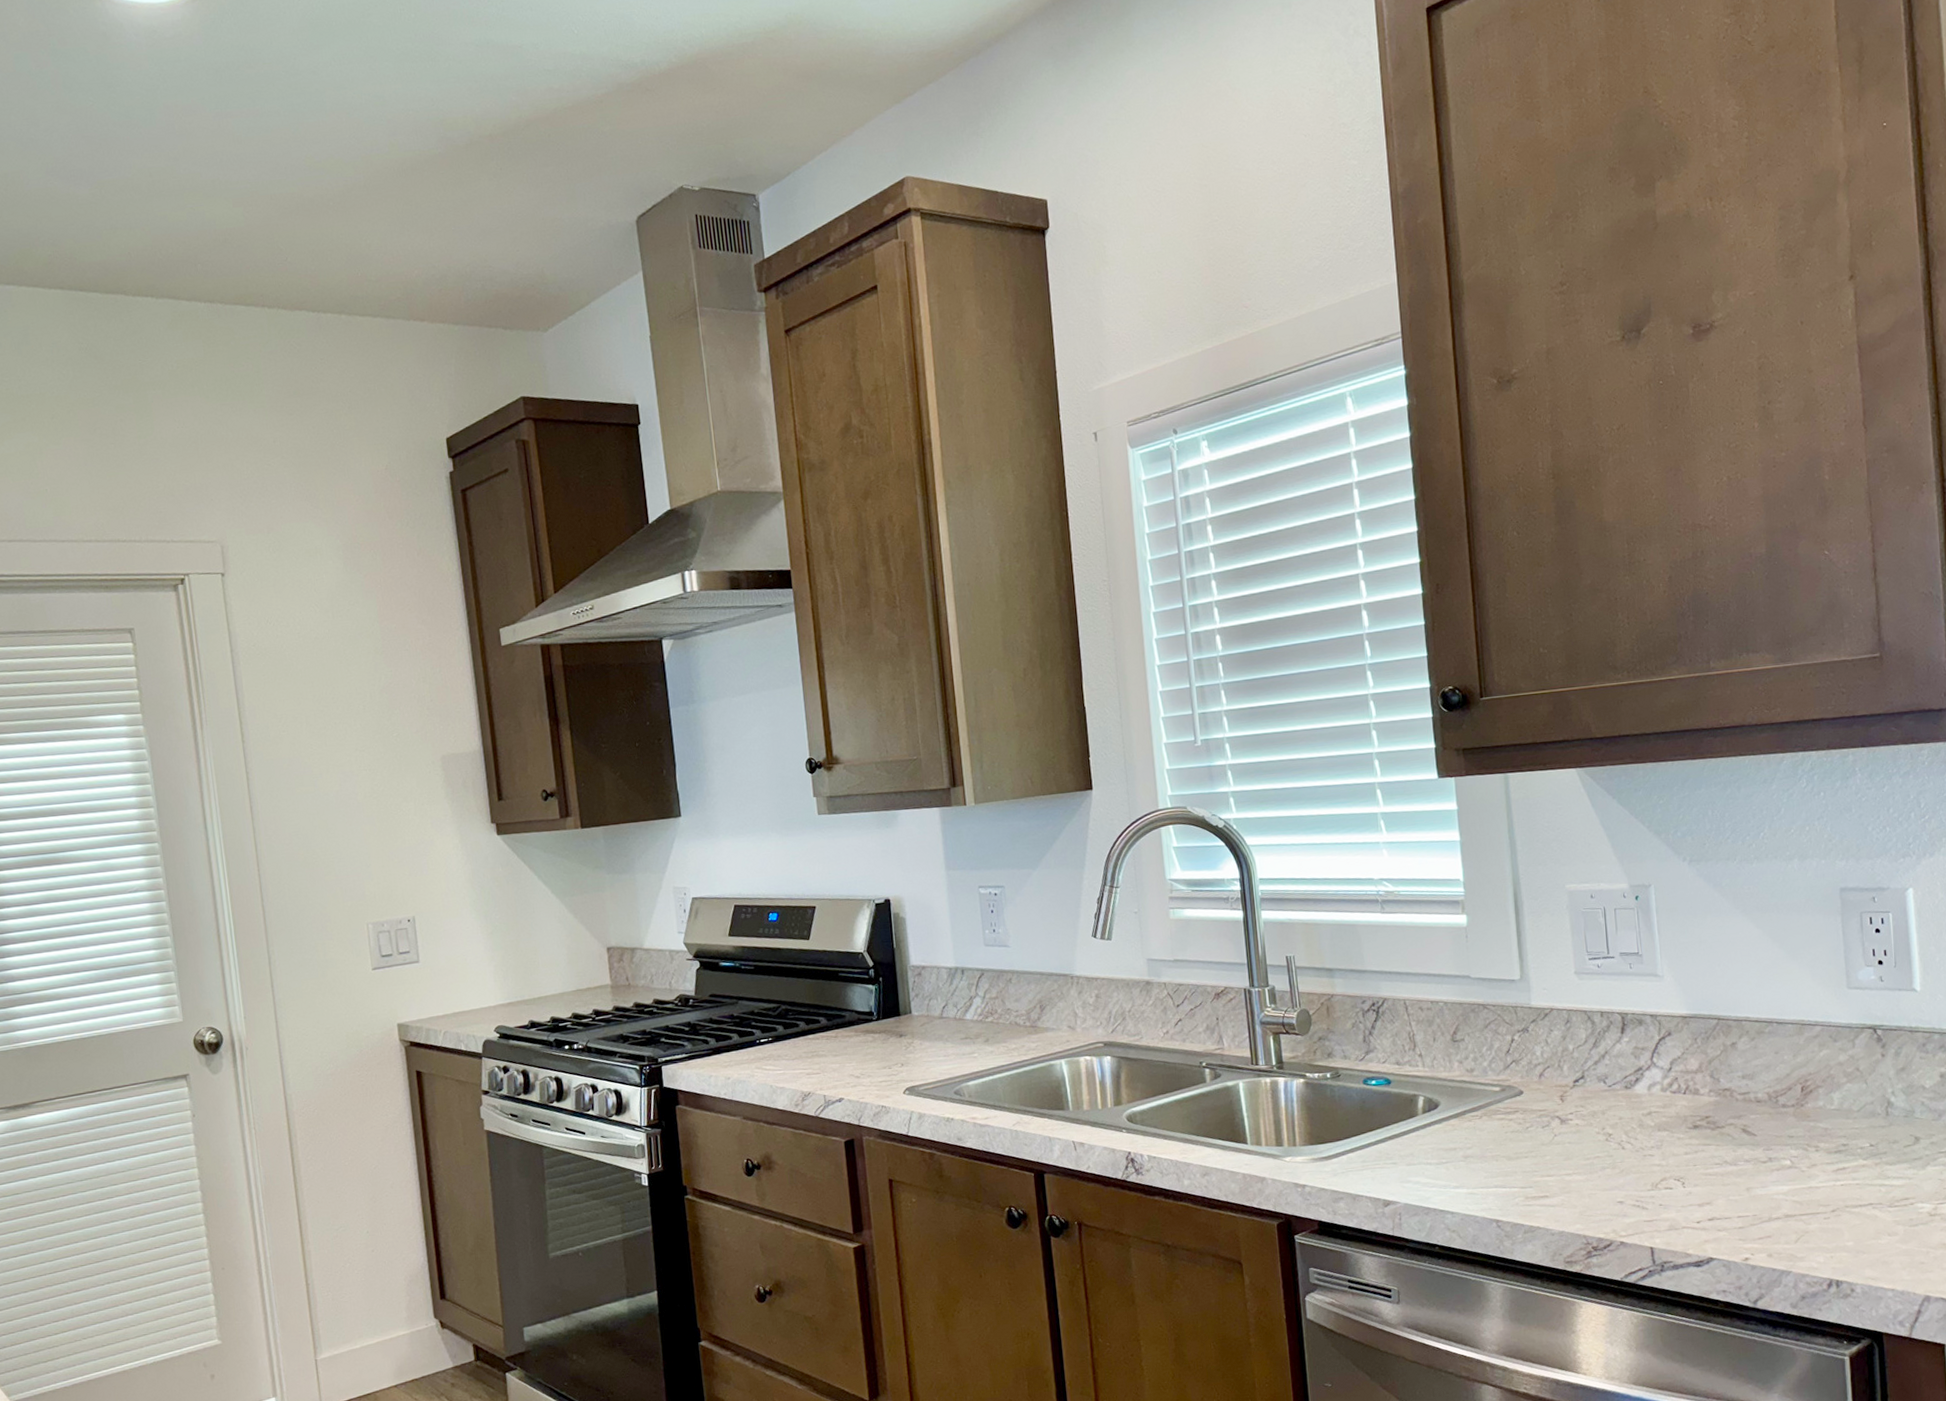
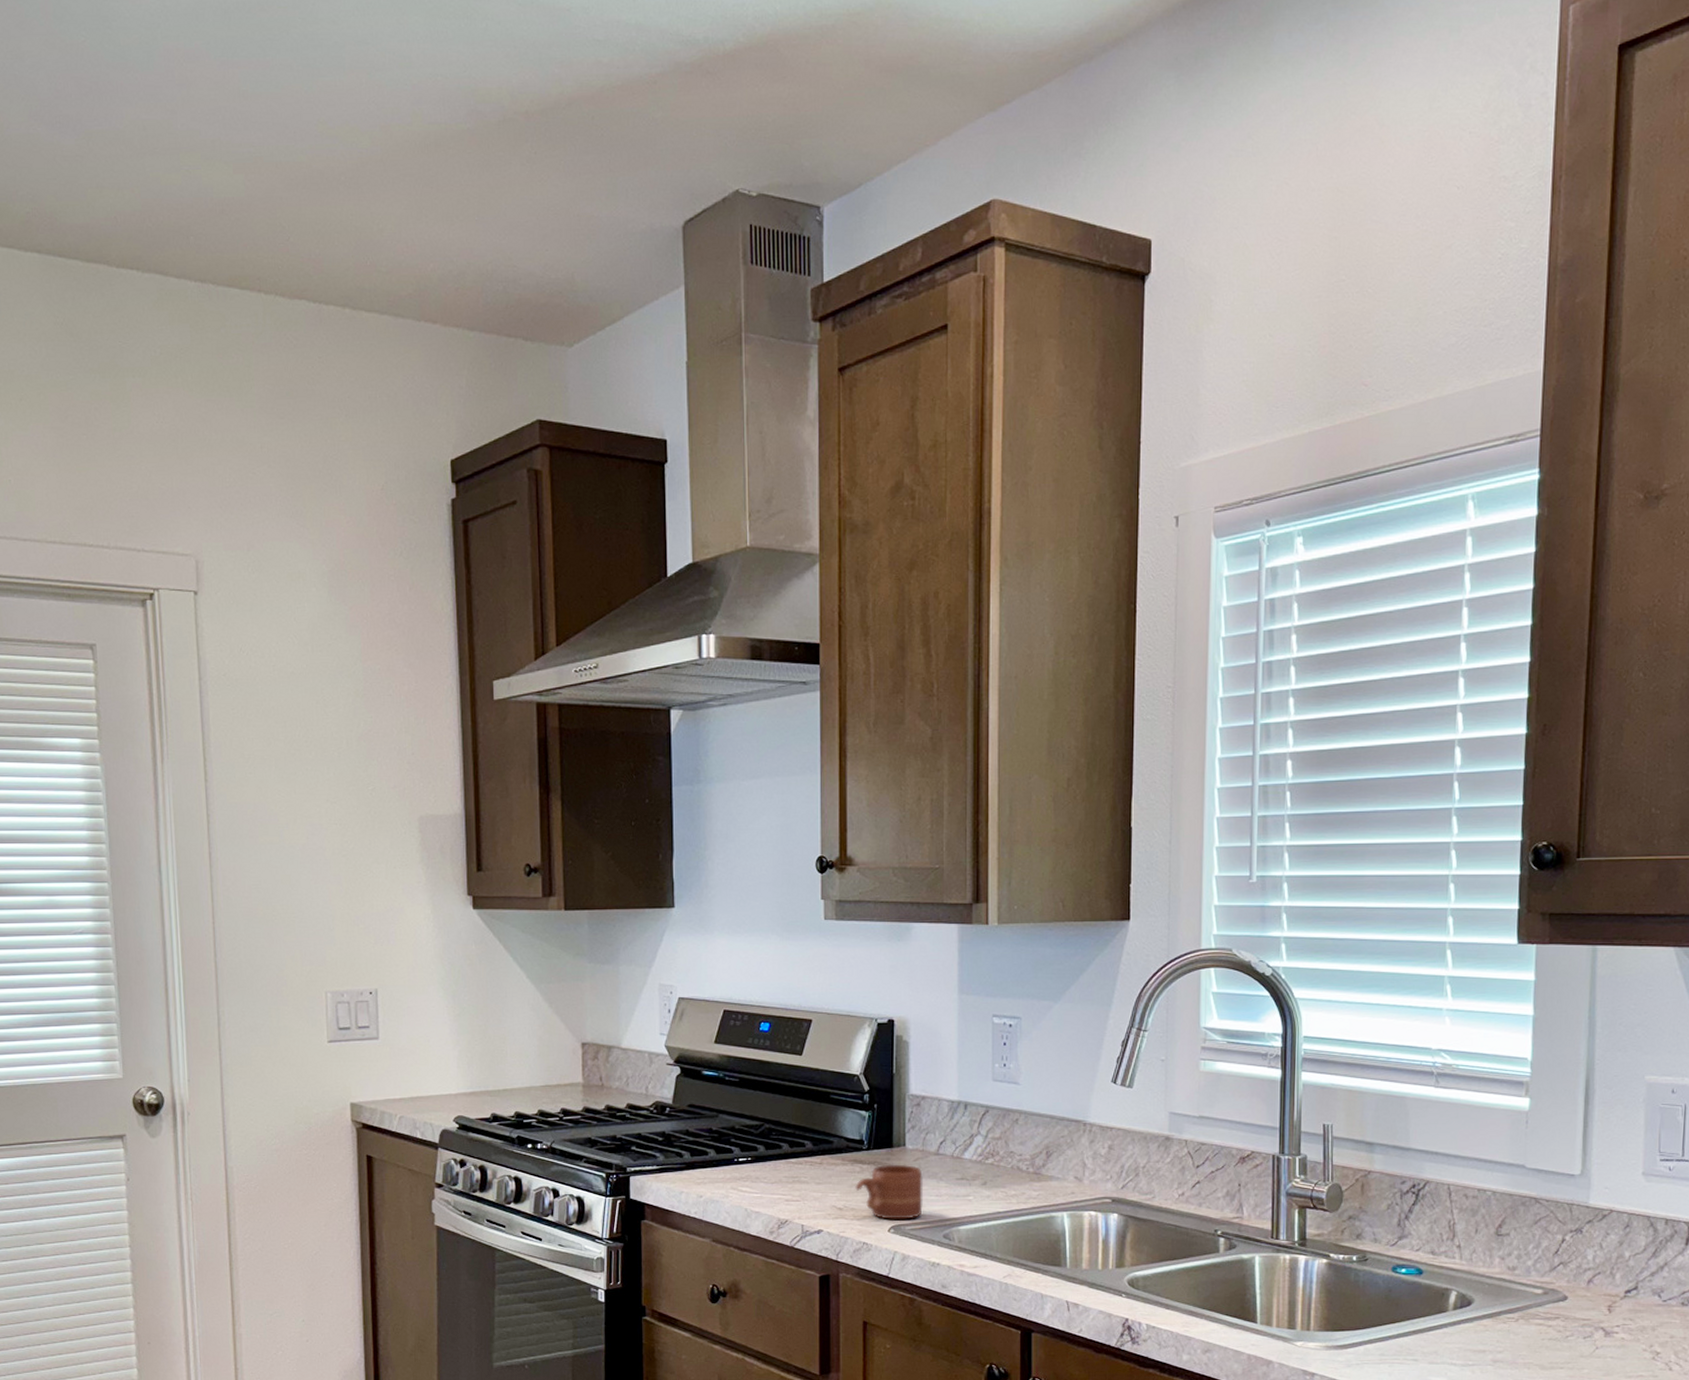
mug: none [869,1030,933,1083] -> present [855,1164,923,1219]

